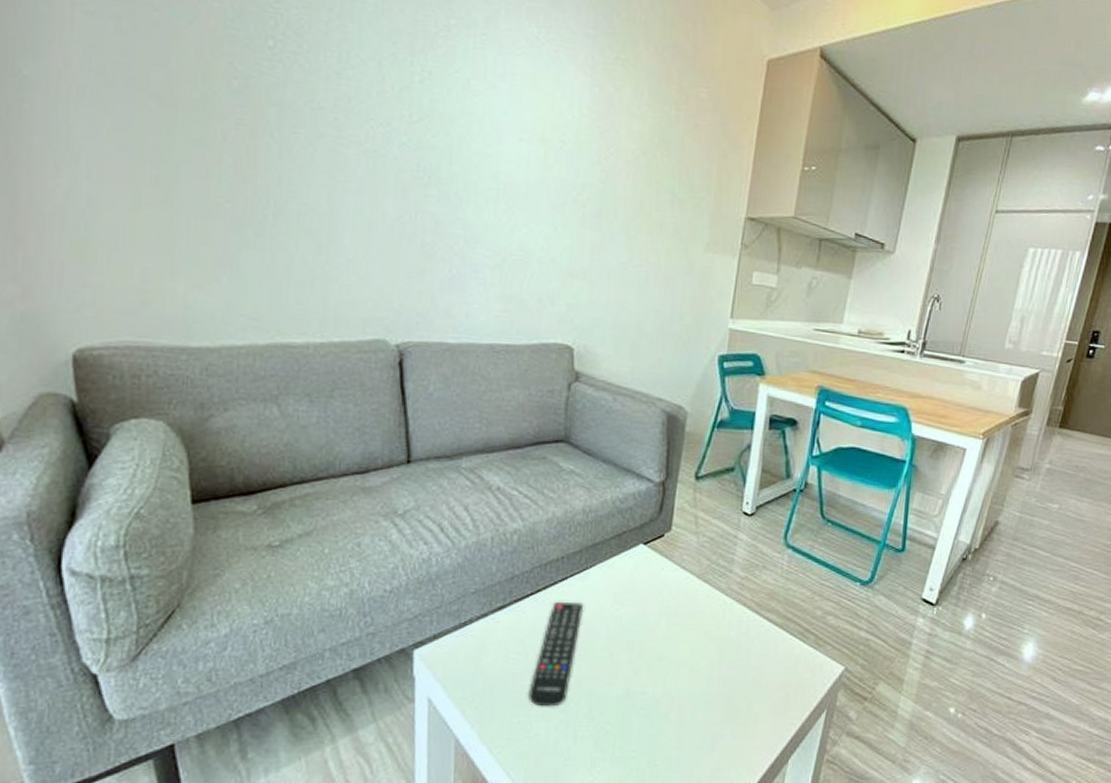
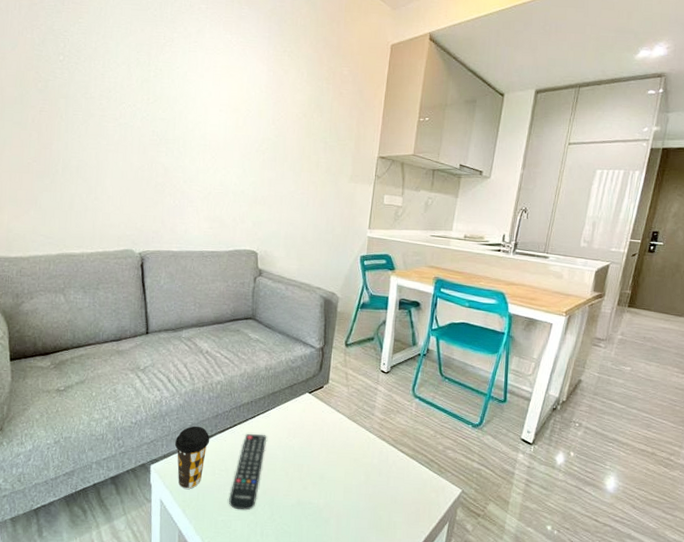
coffee cup: none [449,593,502,681] -> present [174,426,210,489]

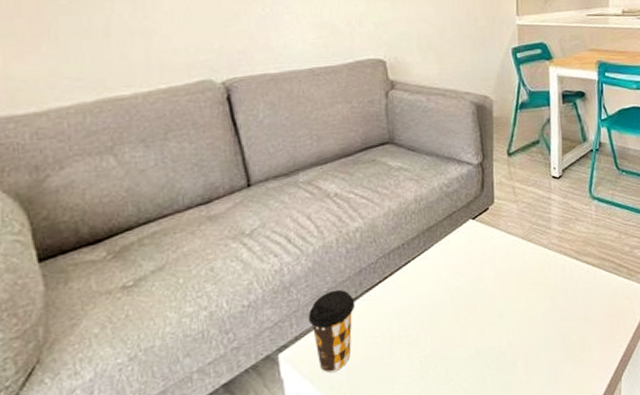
remote control: present [229,434,267,510] -> none [390,281,429,380]

